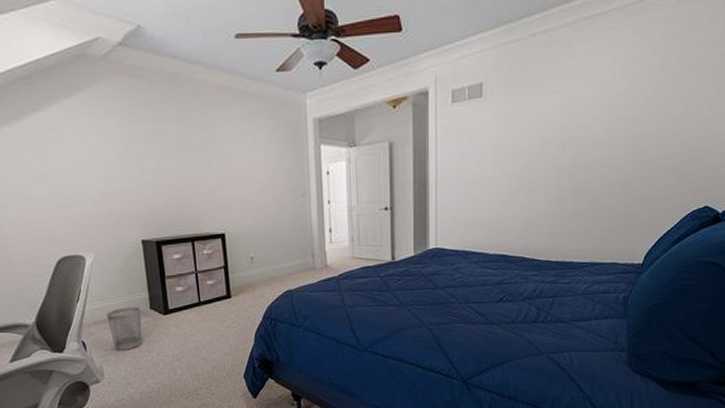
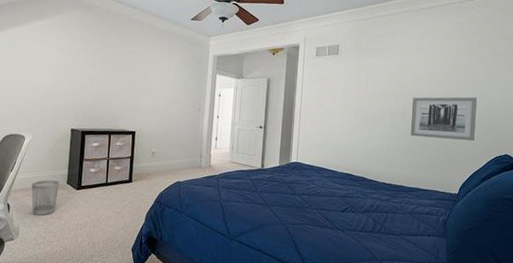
wall art: none [581,134,671,197] -> present [410,97,478,141]

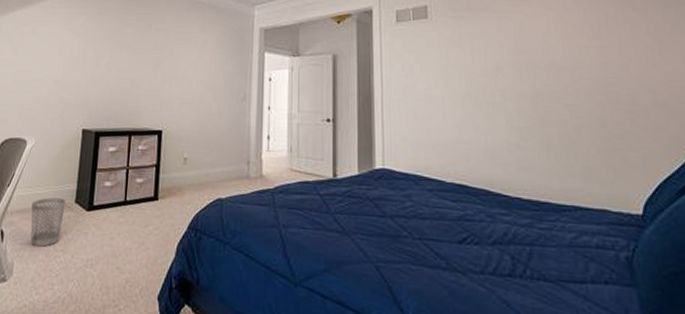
wall art: present [410,97,478,141] -> none [544,67,654,131]

